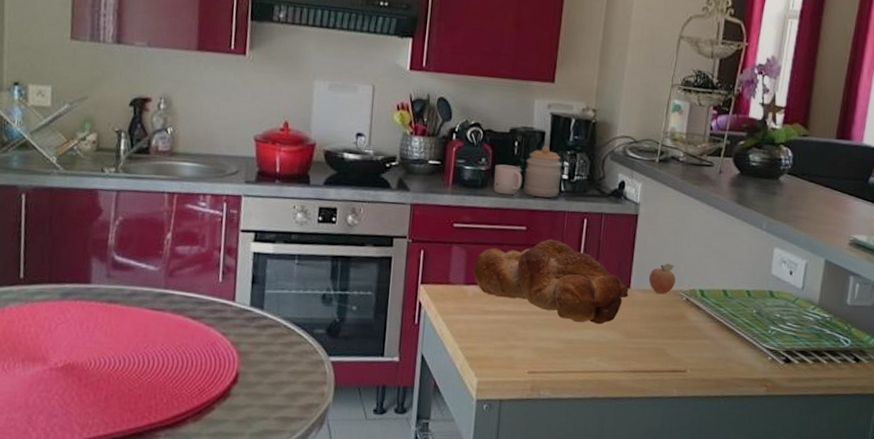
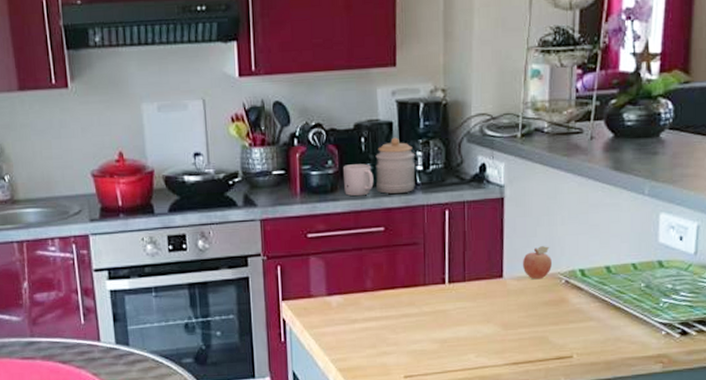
bread loaf: present [473,238,629,325] -> none [334,236,502,321]

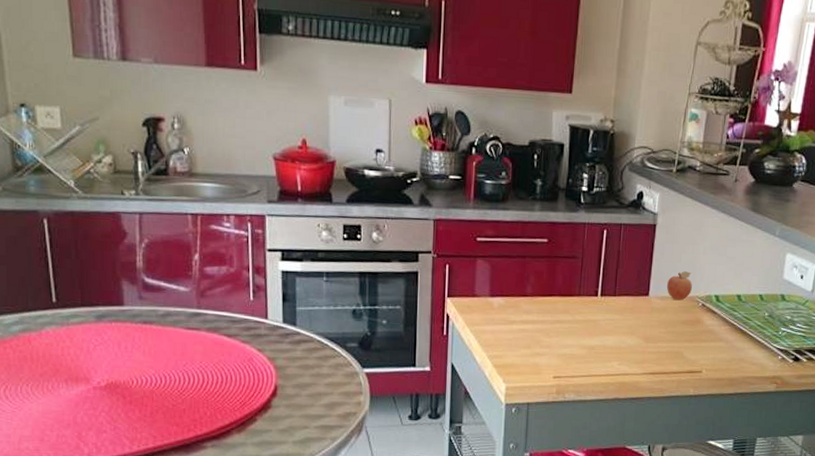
mug: present [342,164,374,197] -> none [514,178,543,209]
jar: present [375,137,416,194] -> none [544,158,582,210]

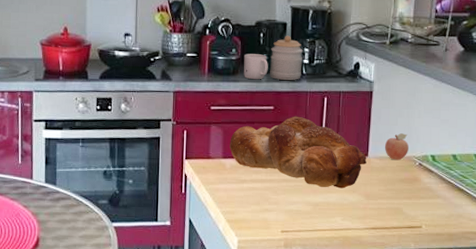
bread loaf: none [498,250,648,331] -> present [230,116,367,189]
mug: none [514,178,543,209] -> present [243,54,268,80]
jar: none [544,158,582,210] -> present [270,35,303,80]

